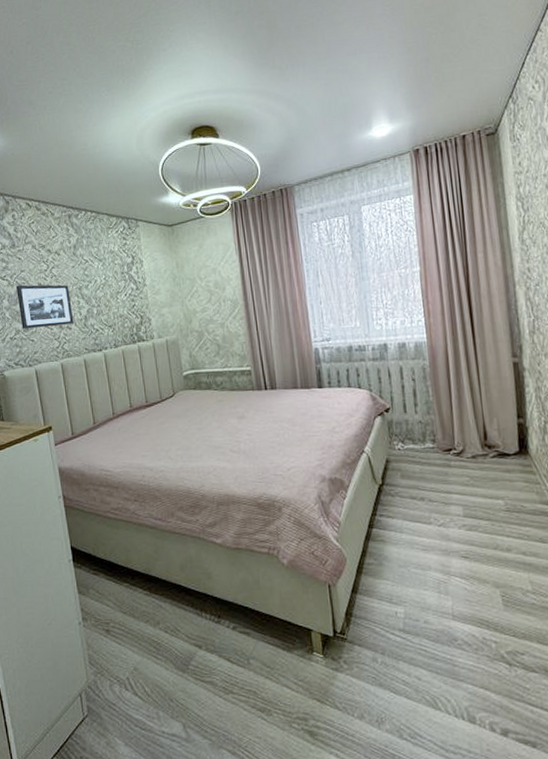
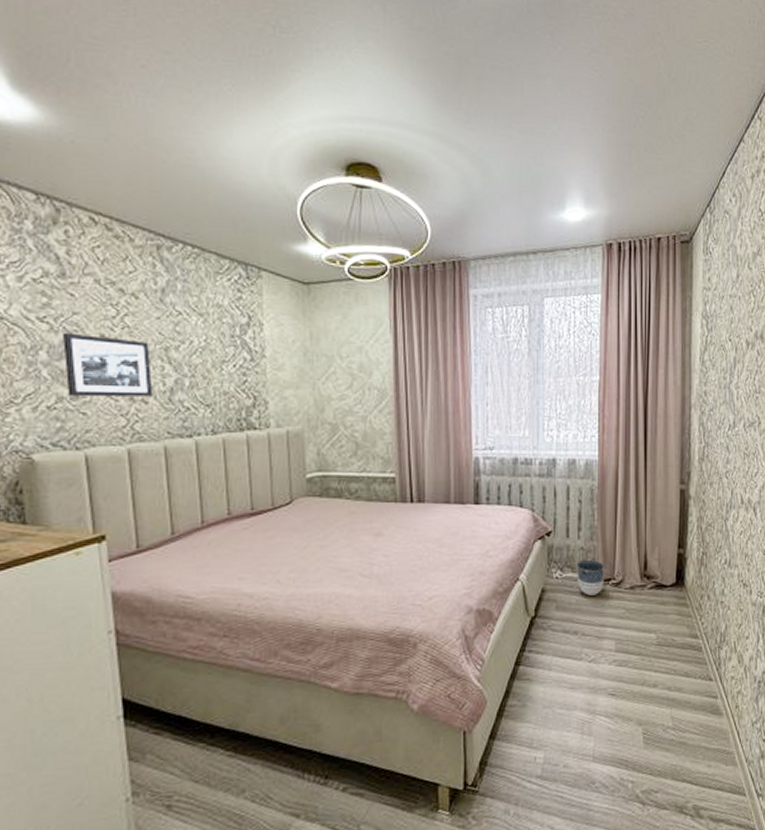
planter: none [416,432,445,465] -> present [576,560,605,595]

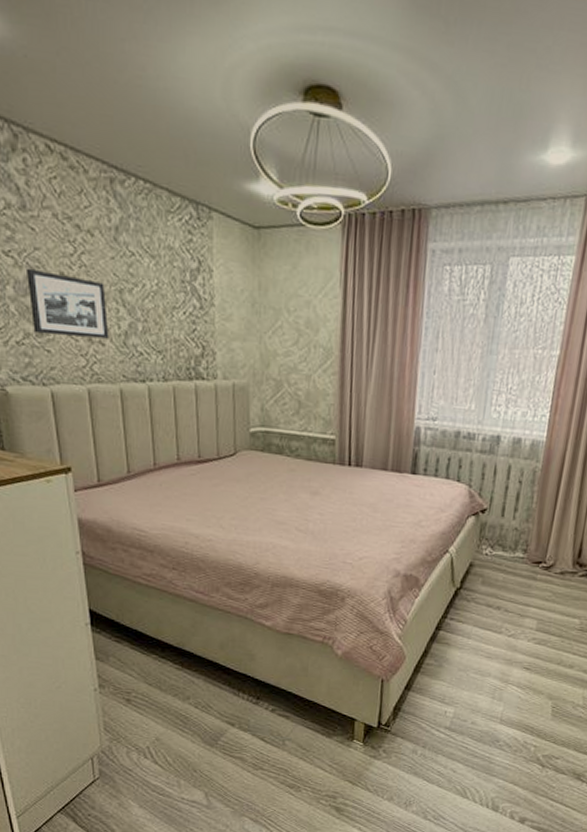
planter: present [576,560,605,595] -> none [506,541,538,576]

